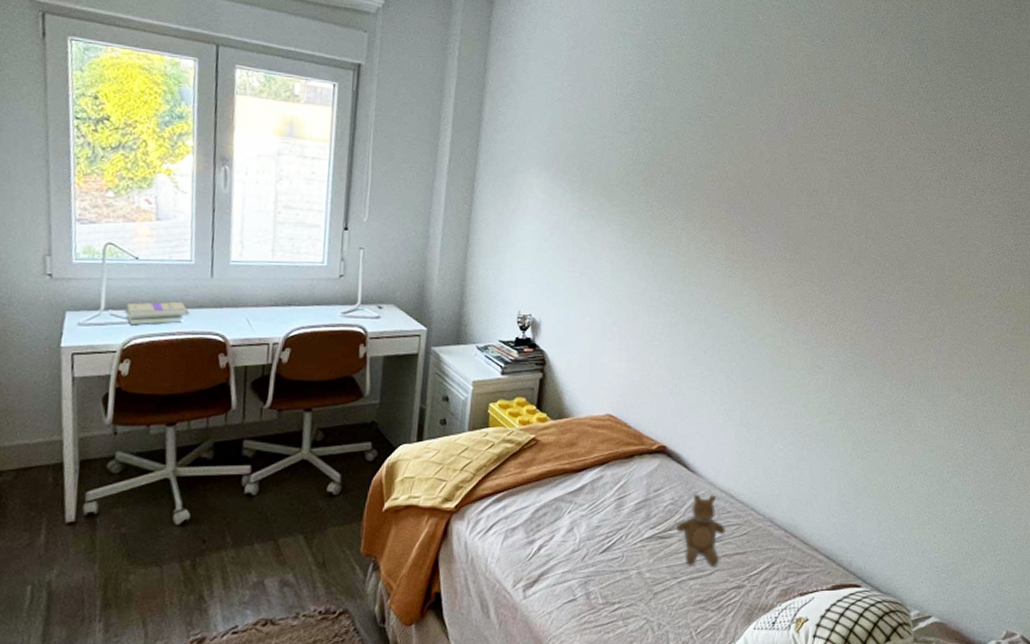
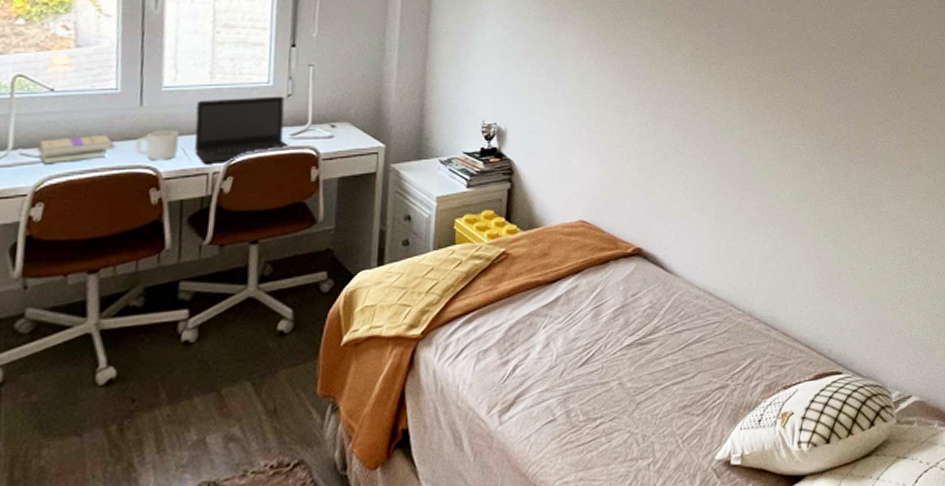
mug: none [207,300,244,329] -> present [135,129,179,161]
laptop: none [257,275,342,335] -> present [194,96,291,164]
teddy bear: present [675,493,726,566] -> none [655,294,707,370]

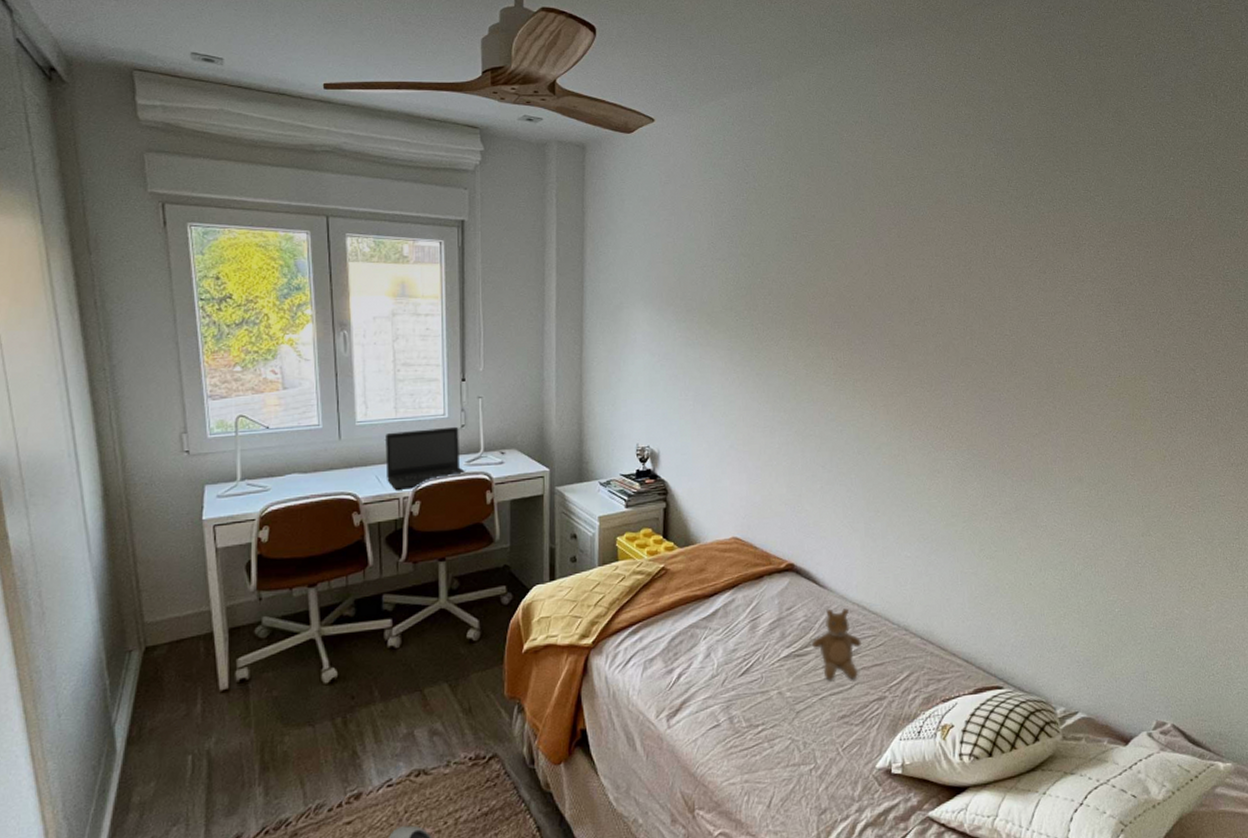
books: present [35,134,116,165] -> none [259,465,322,493]
mug: present [135,129,179,161] -> none [338,460,373,488]
teddy bear: none [655,294,707,370] -> present [811,608,862,681]

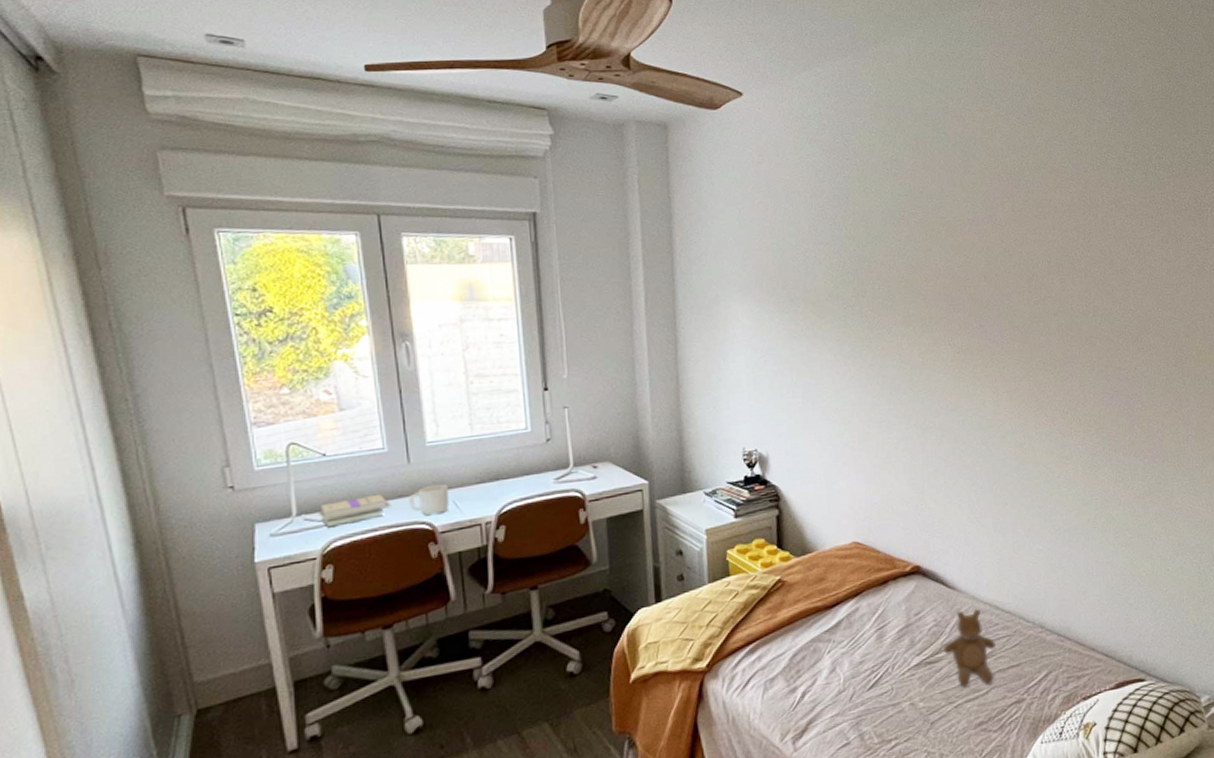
books: none [259,465,322,493] -> present [318,493,391,528]
mug: none [338,460,373,488] -> present [409,484,449,516]
laptop: present [385,426,468,490] -> none [461,441,557,515]

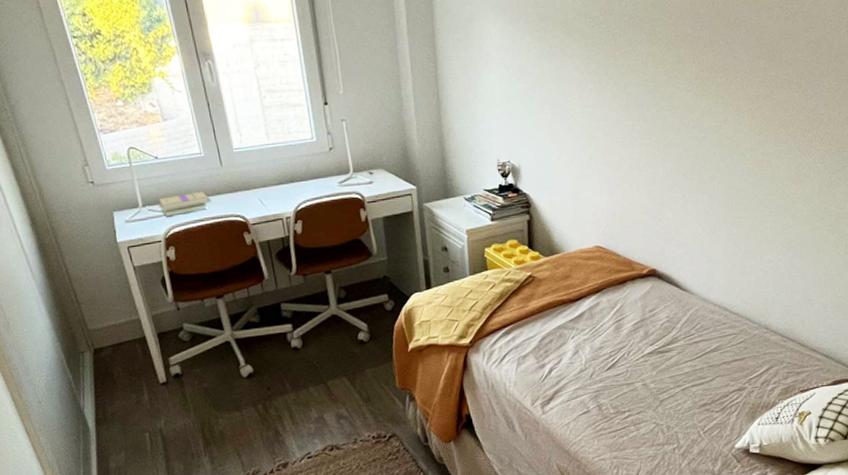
mug: present [409,484,449,516] -> none [225,184,257,211]
teddy bear: present [942,609,997,687] -> none [673,309,723,374]

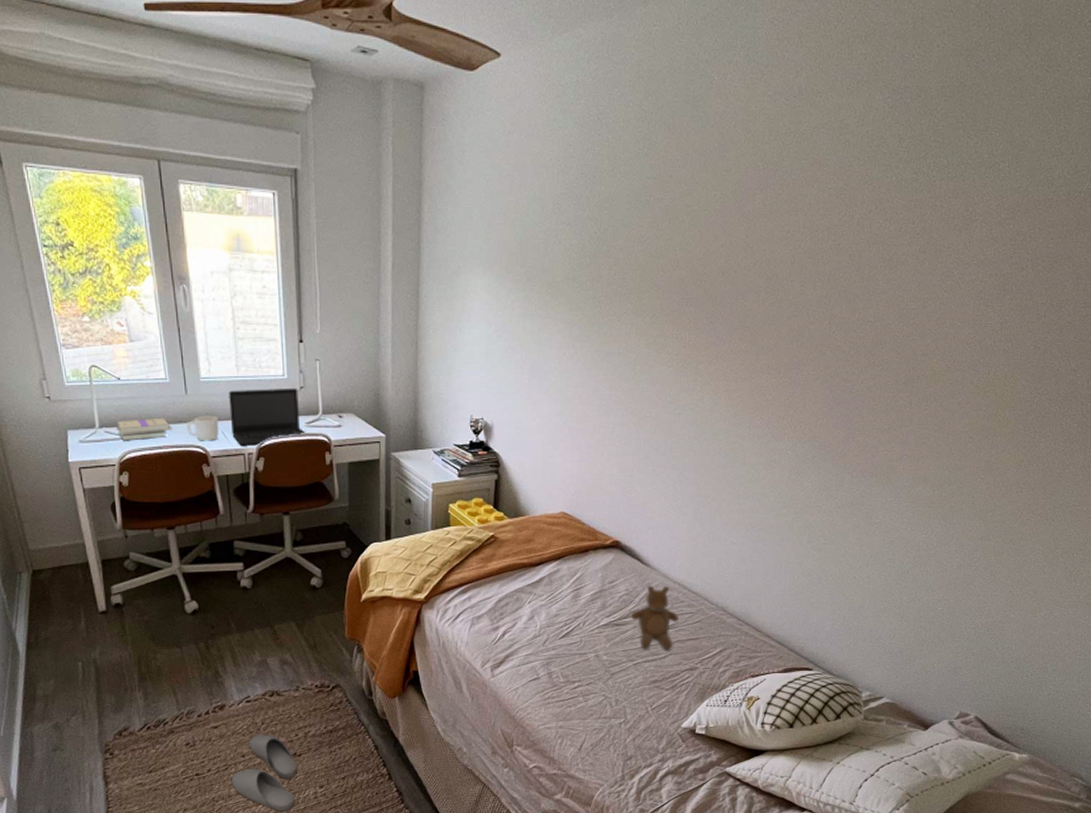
mug: none [225,184,257,211] -> present [187,415,219,442]
laptop: none [262,149,341,211] -> present [229,387,308,446]
teddy bear: none [673,309,723,374] -> present [630,585,680,650]

